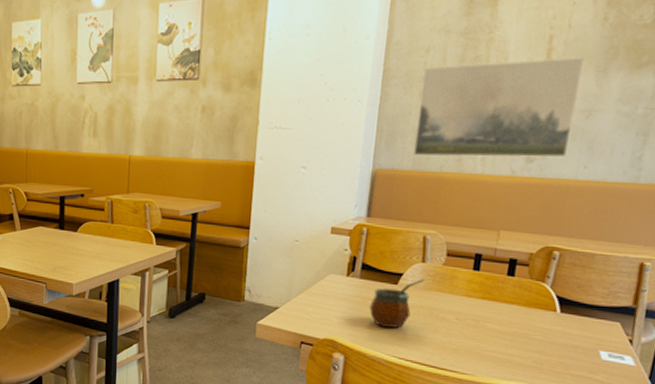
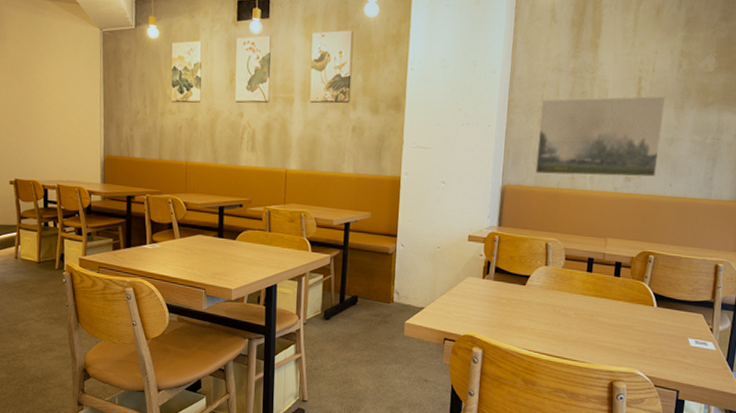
gourd: present [369,278,425,328] -> none [503,279,549,324]

